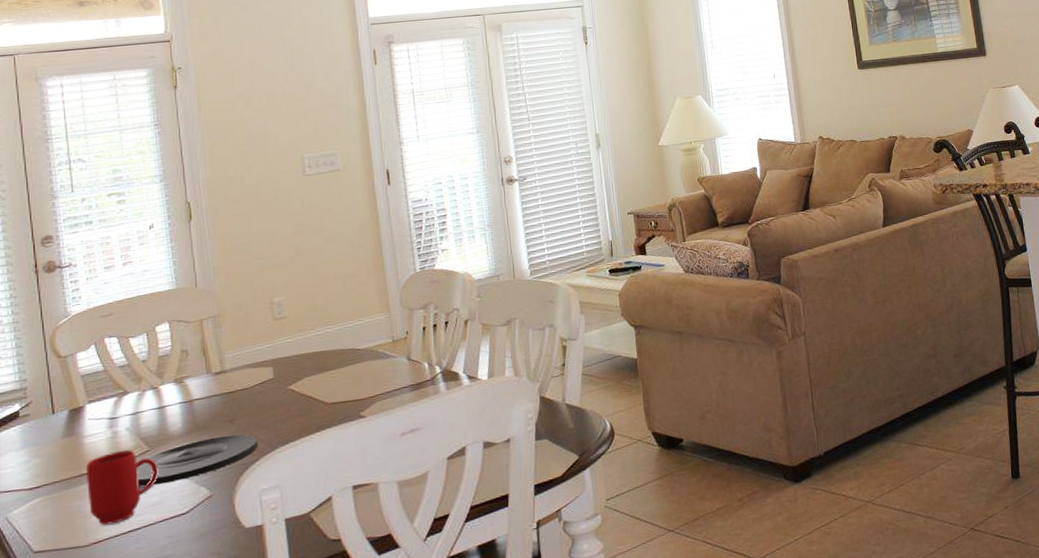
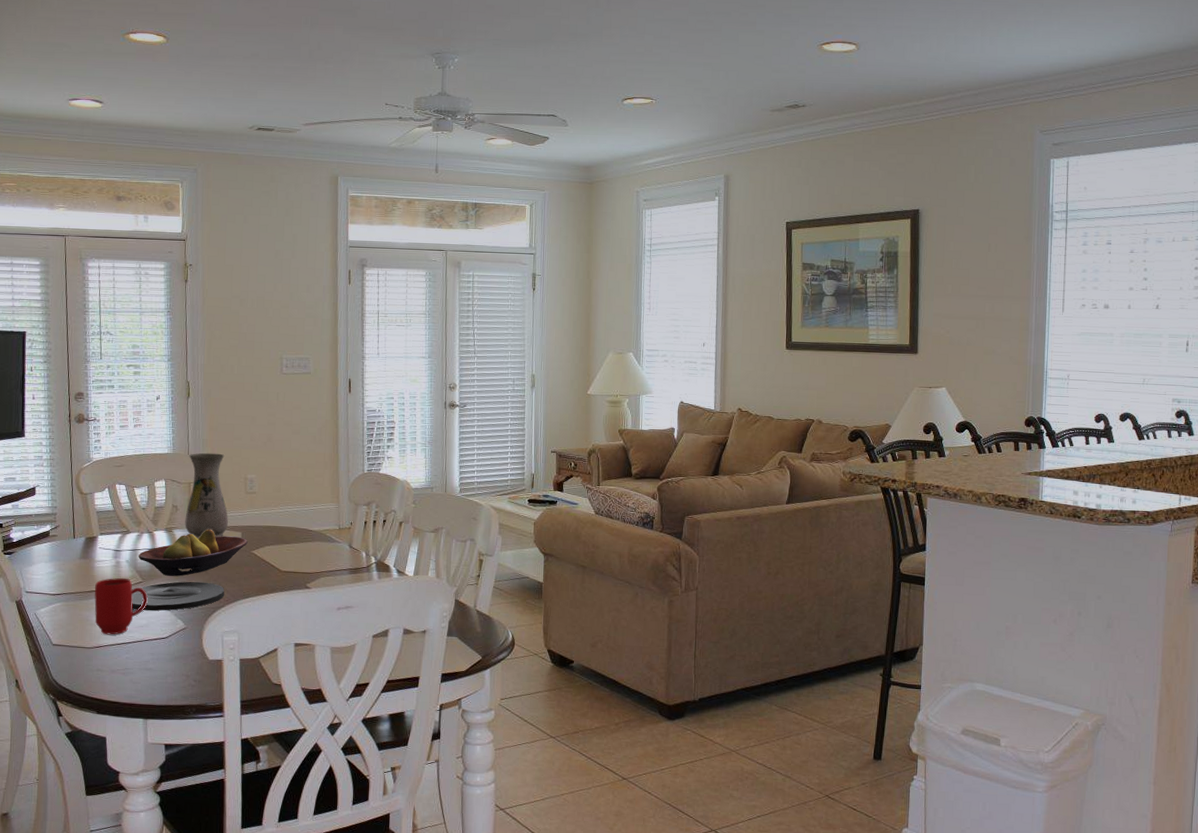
fruit bowl: none [141,370,282,437] -> present [138,529,248,576]
vase: none [197,279,255,385] -> present [185,452,228,539]

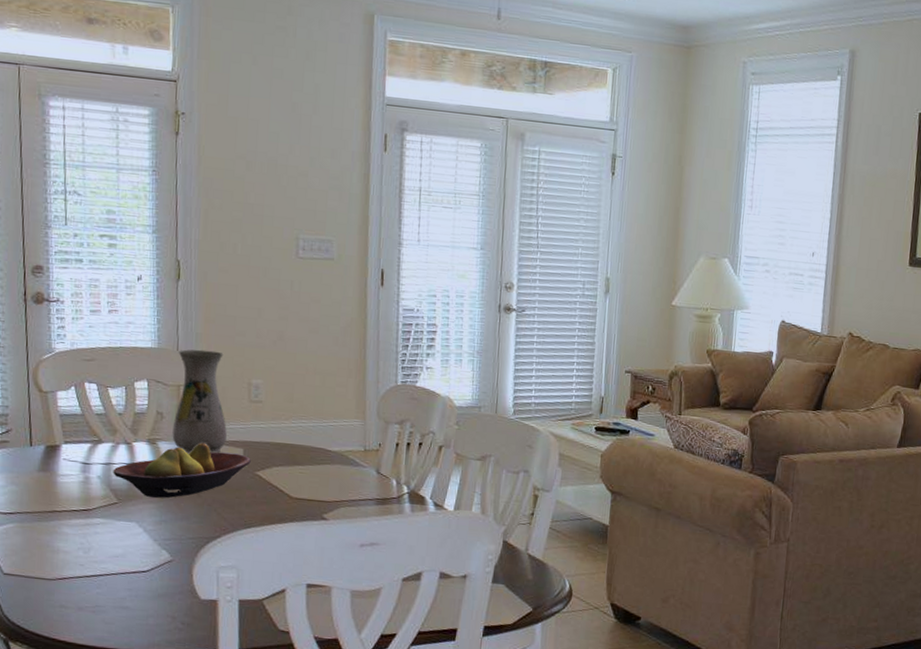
mug: present [94,578,148,635] -> none [57,496,125,565]
plate: present [131,581,225,611] -> none [104,504,222,539]

